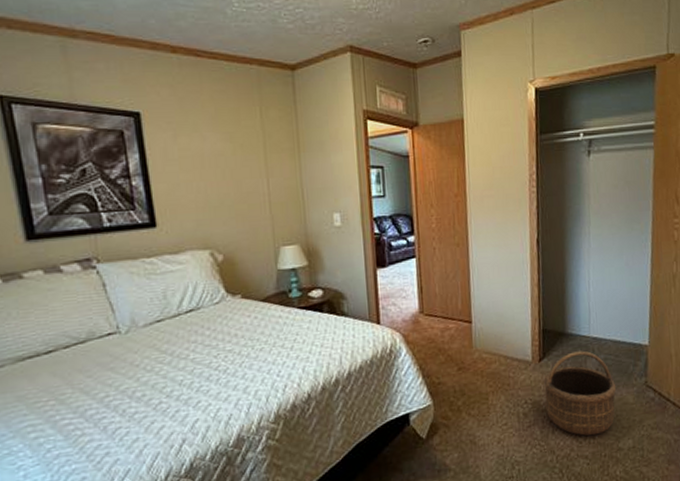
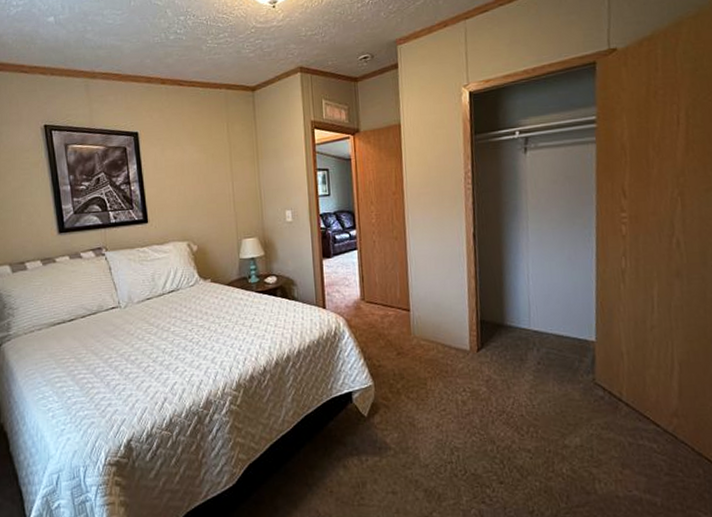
basket: present [543,350,617,436] -> none [482,343,561,430]

